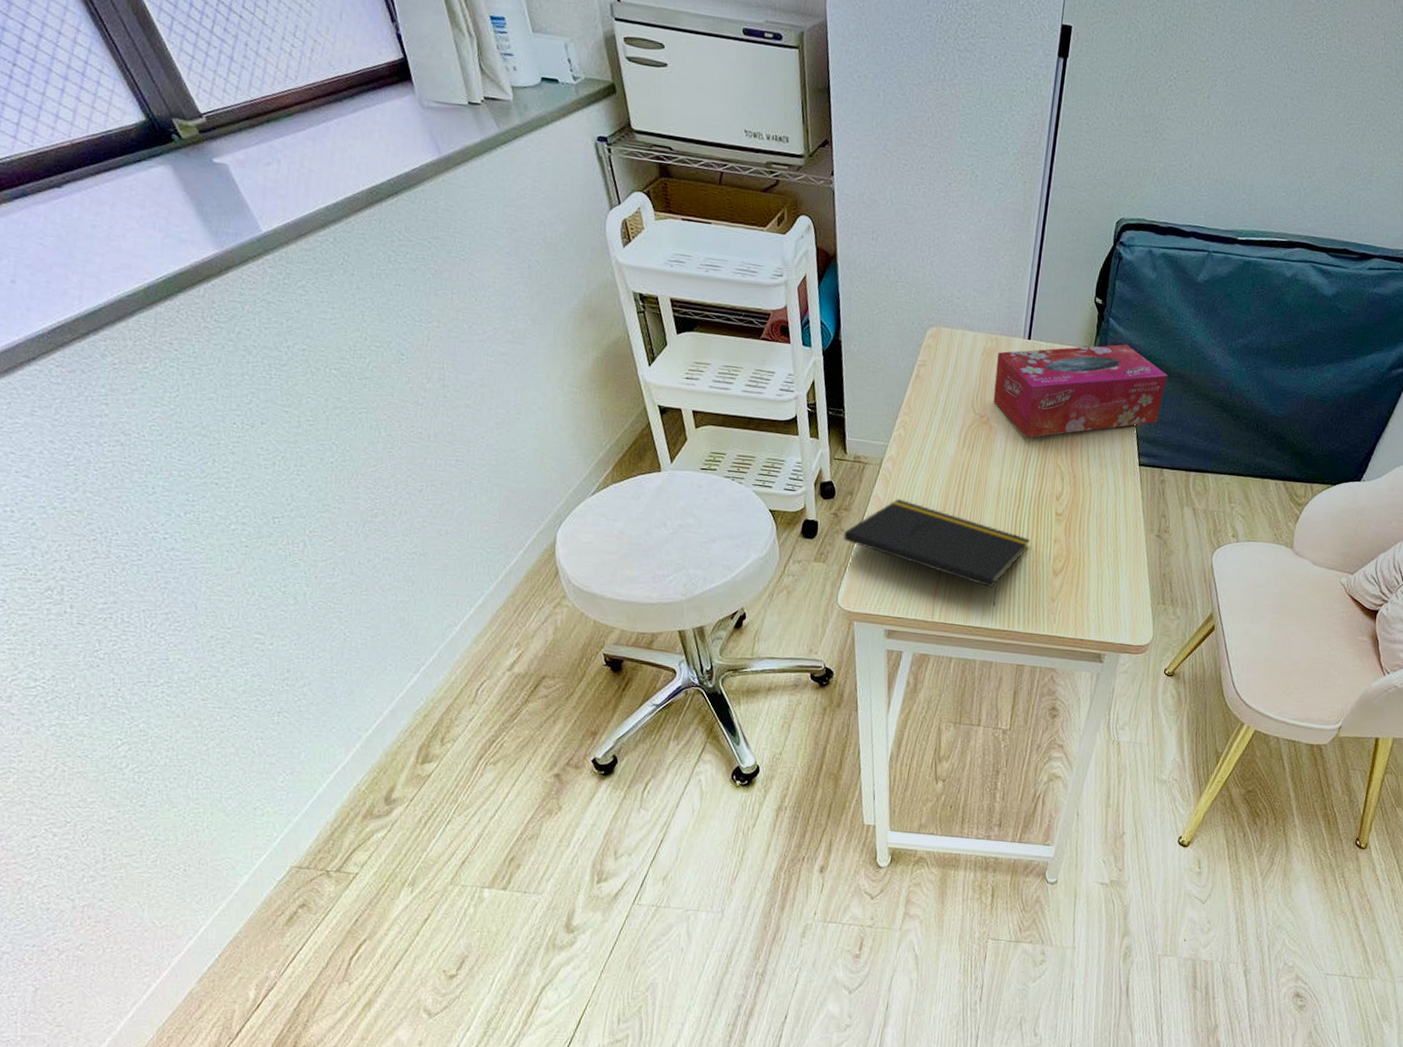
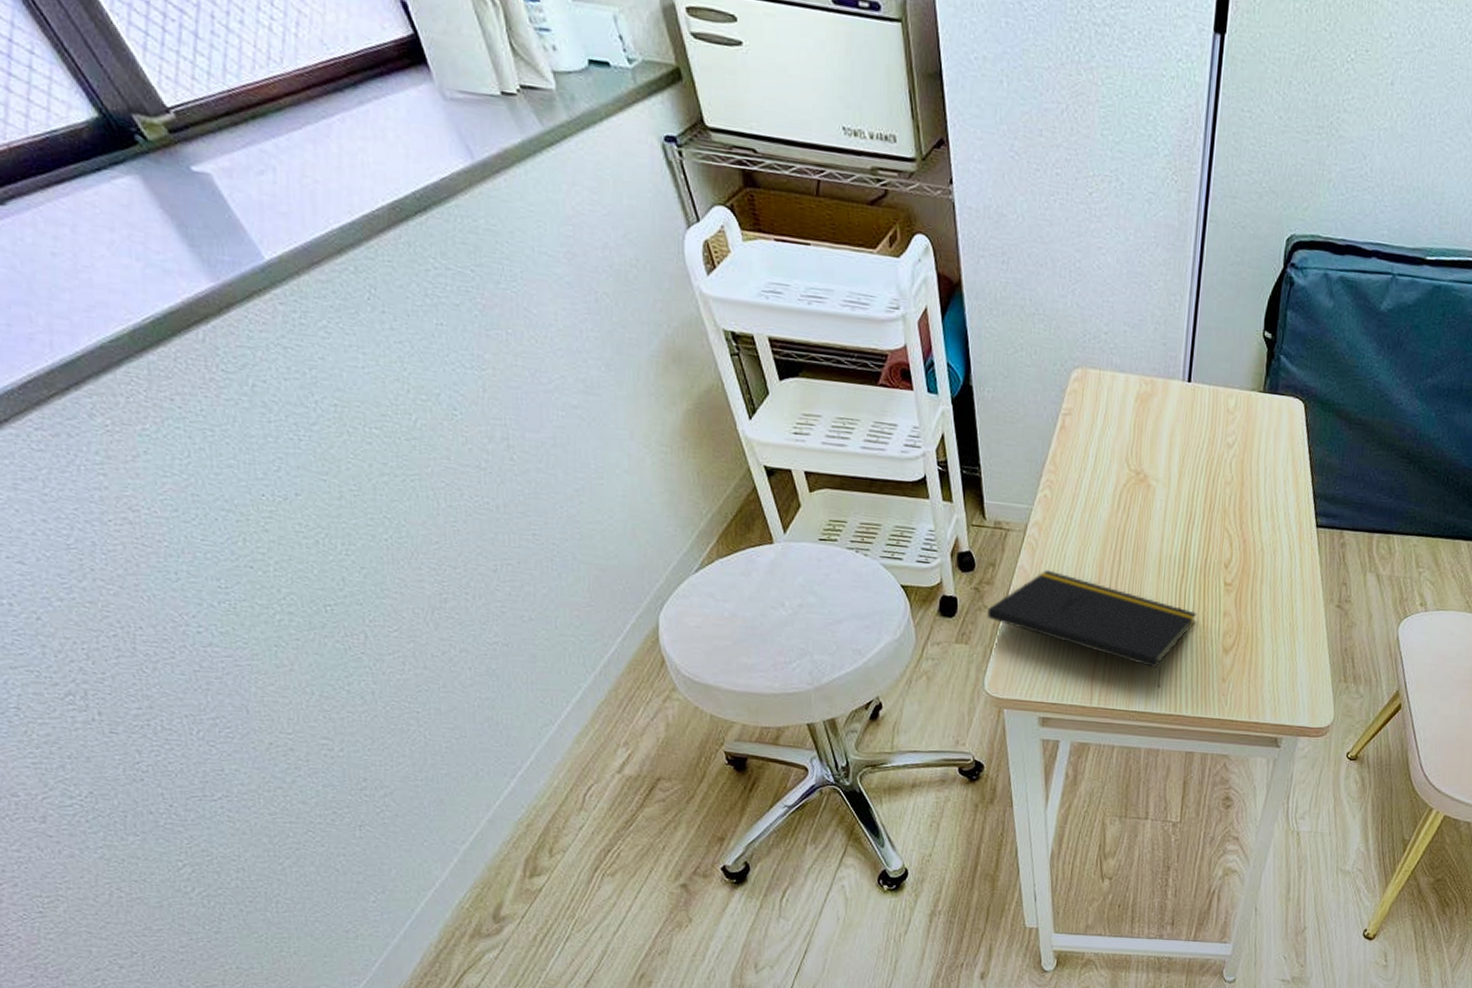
tissue box: present [993,344,1168,438] -> none [1150,386,1348,497]

